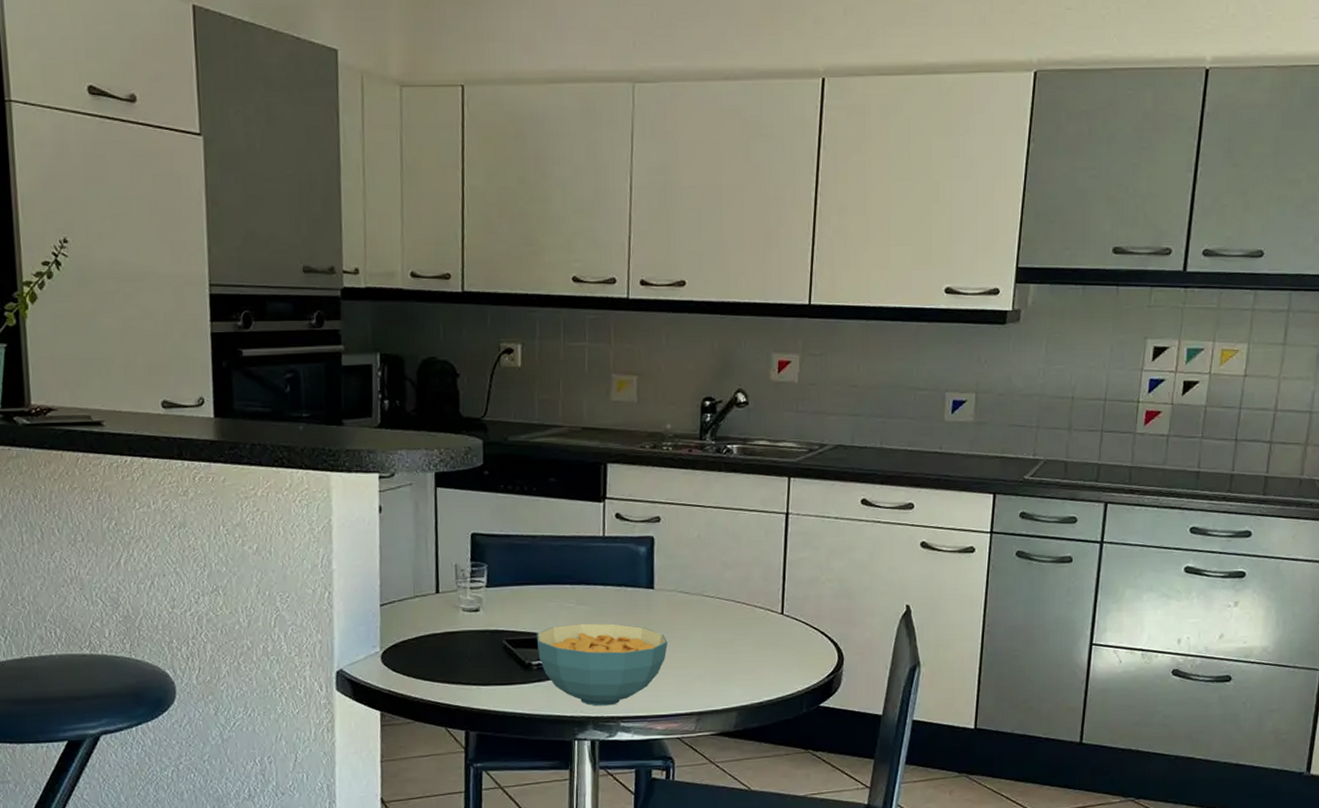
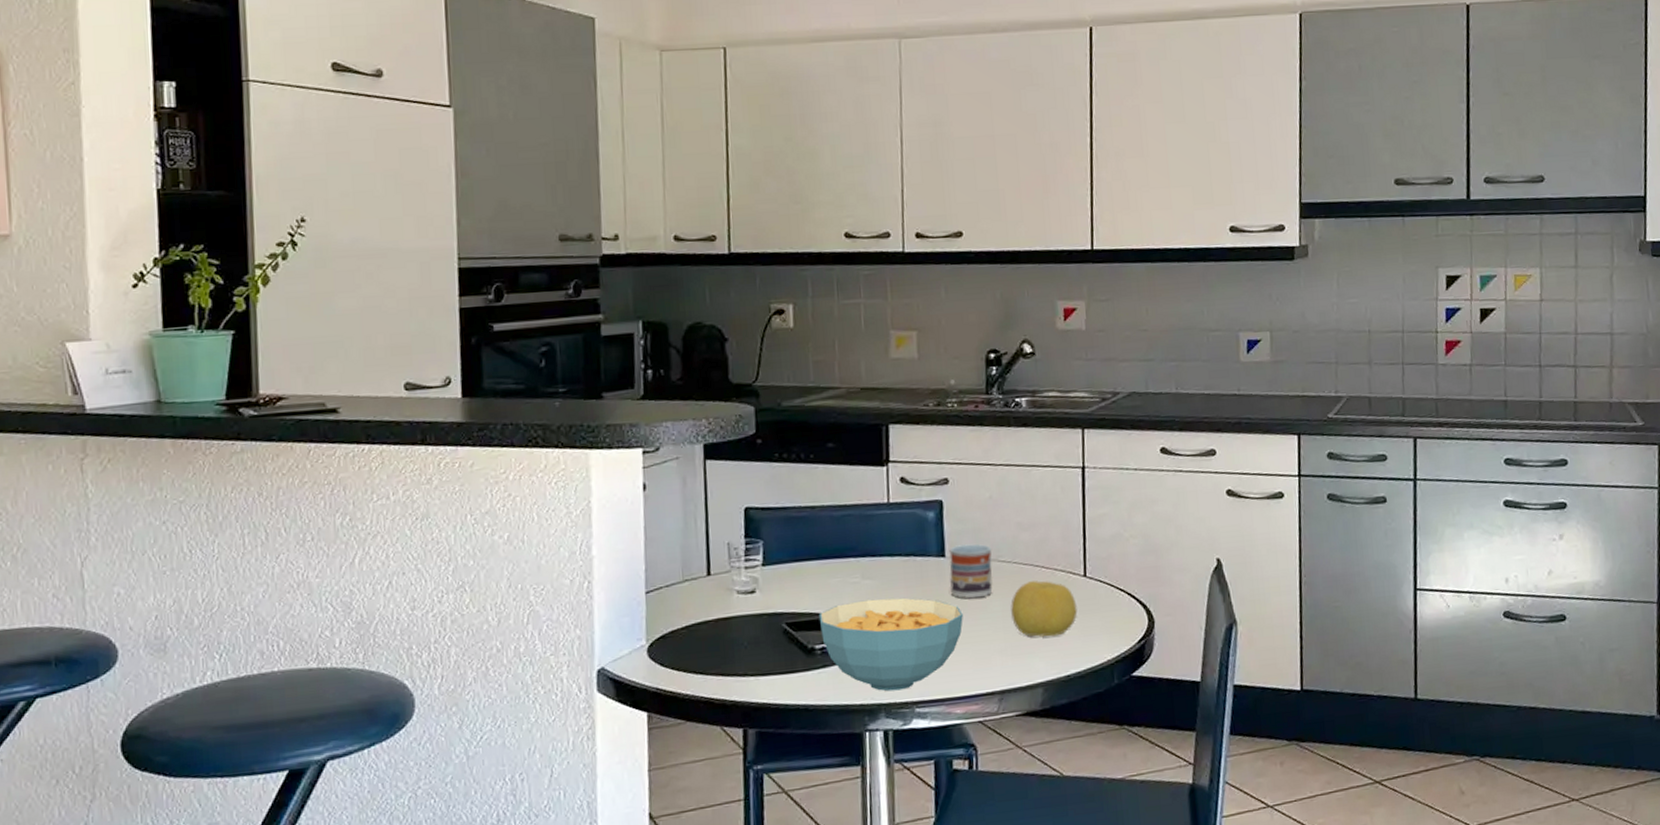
cup: none [657,578,697,628] -> present [949,544,993,598]
fruit: none [712,615,773,667] -> present [1011,580,1078,638]

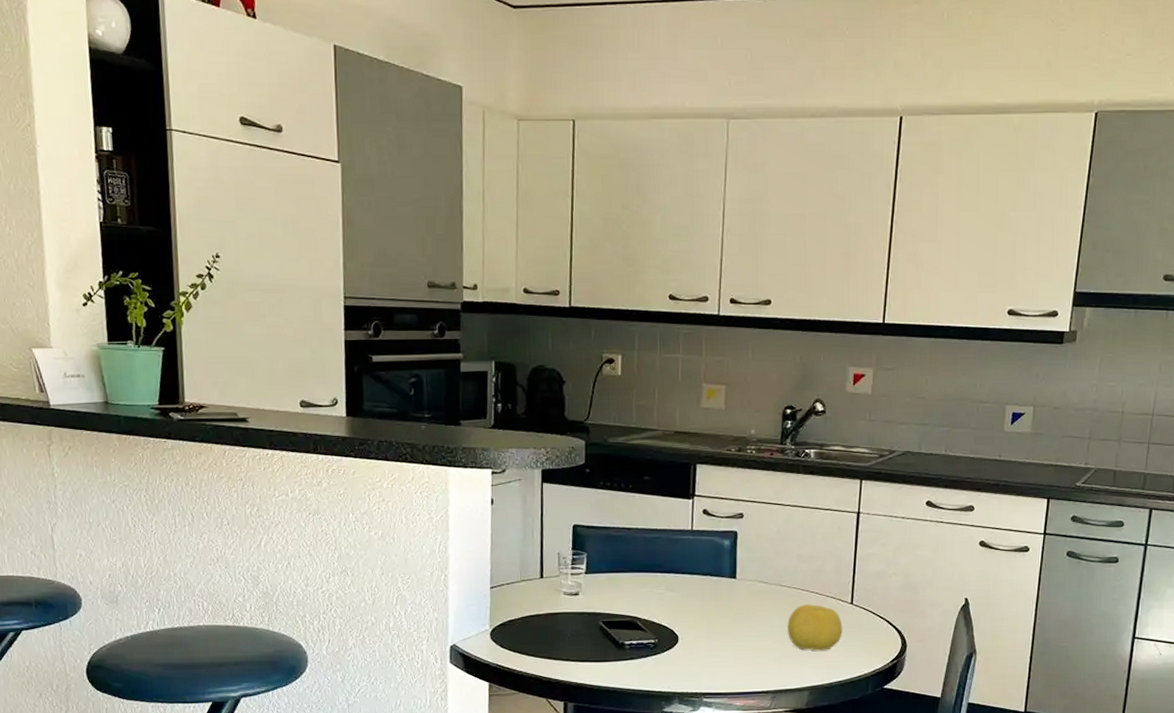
cereal bowl: present [818,597,963,692] -> none [629,608,747,683]
cup: present [949,544,993,598] -> none [739,569,775,614]

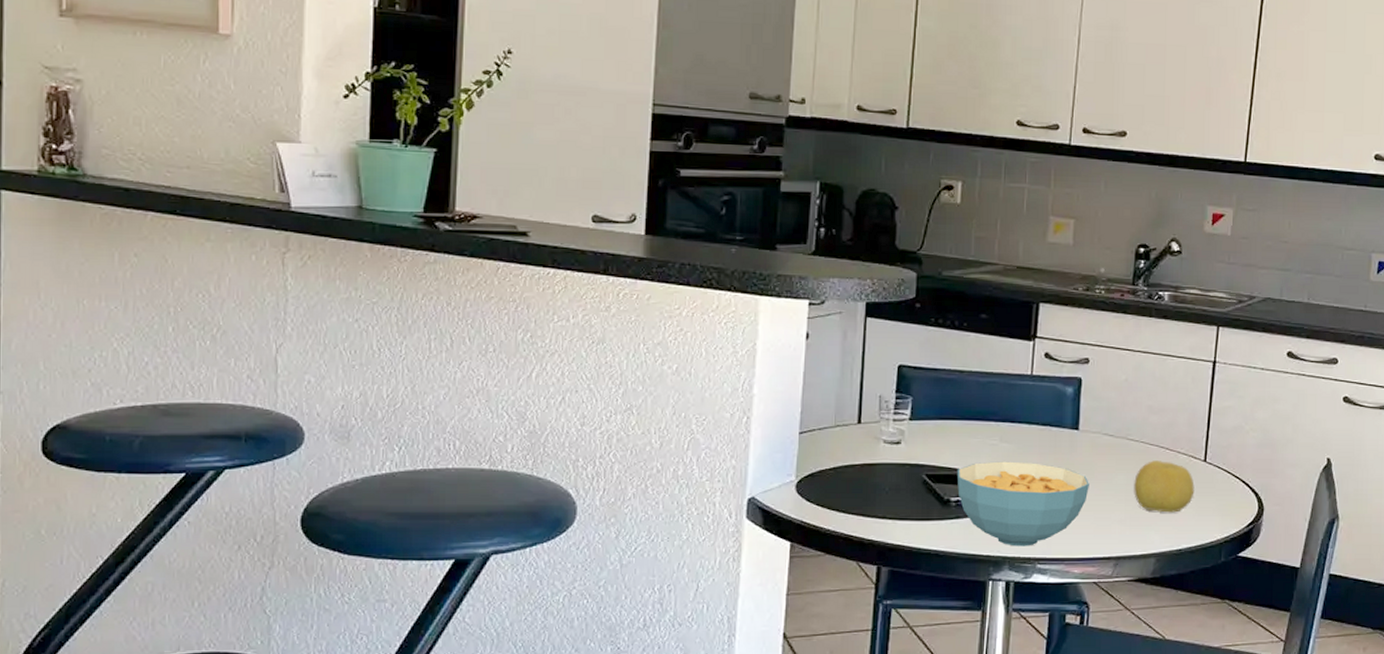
cereal bowl: none [629,608,747,683] -> present [957,461,1089,546]

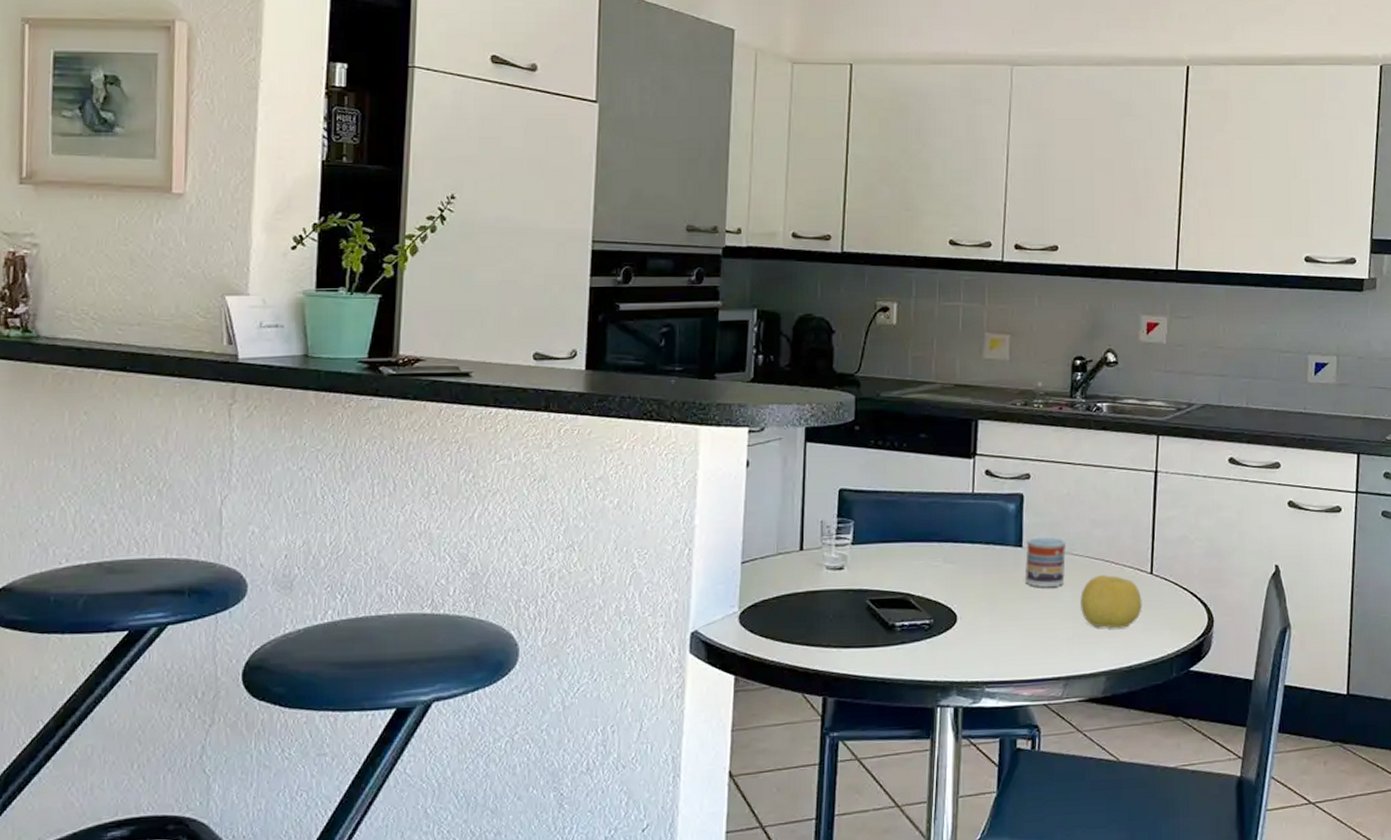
cereal bowl: present [957,461,1089,546] -> none [901,582,1035,671]
cup: none [1081,421,1121,471] -> present [1025,536,1066,588]

